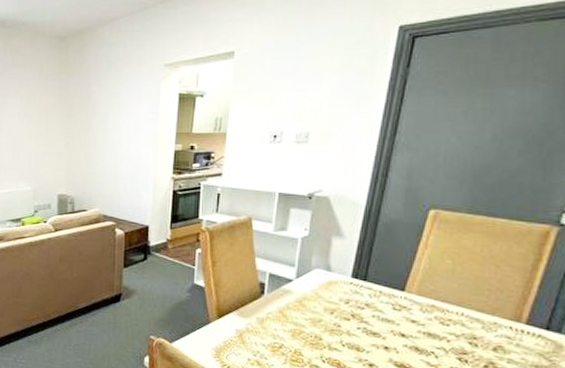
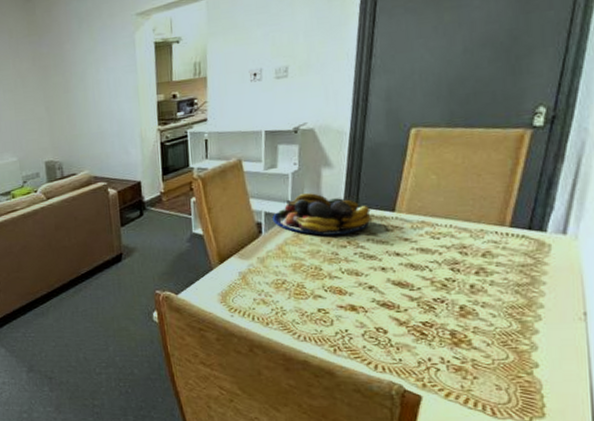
fruit bowl: none [276,260,379,307] -> present [271,193,371,236]

